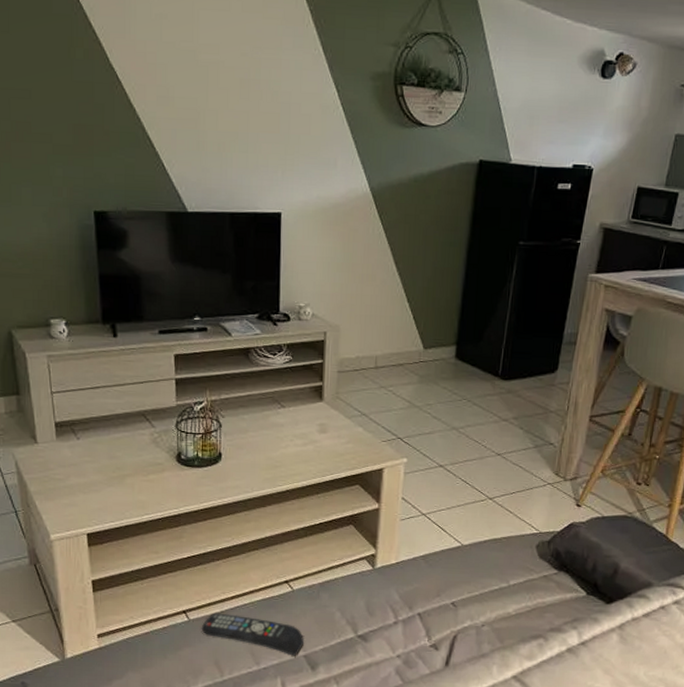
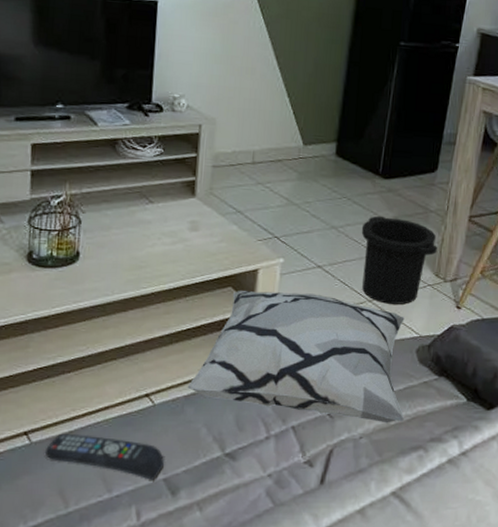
decorative pillow: none [321,488,525,613] -> present [187,291,405,423]
trash can: none [481,416,557,502] -> present [361,215,437,305]

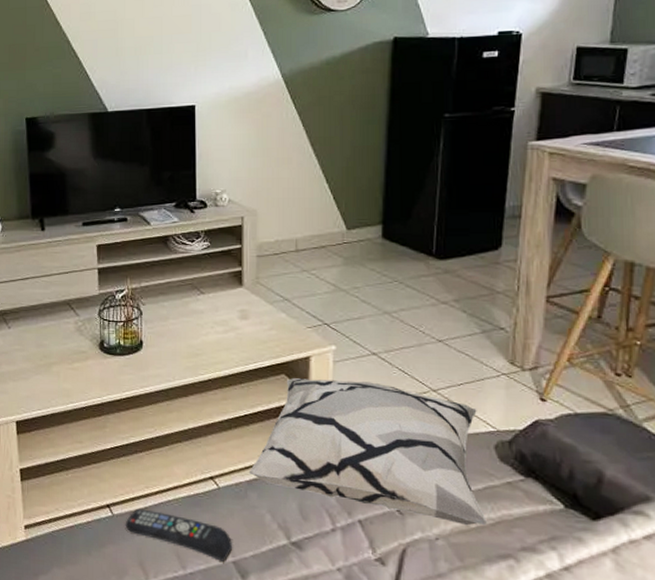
trash can: present [361,215,437,305] -> none [417,299,510,395]

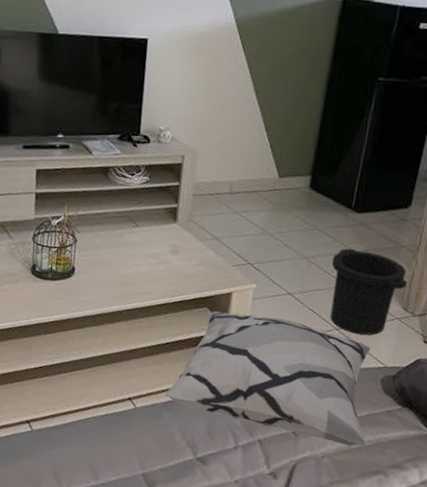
remote control: present [125,508,233,562] -> none [43,424,144,474]
trash can: none [417,299,510,395] -> present [330,248,407,335]

